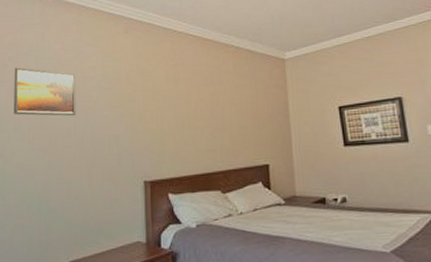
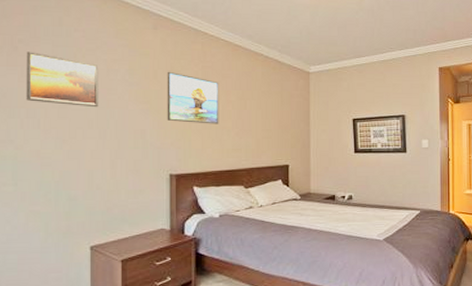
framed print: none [138,73,192,125] -> present [167,71,219,124]

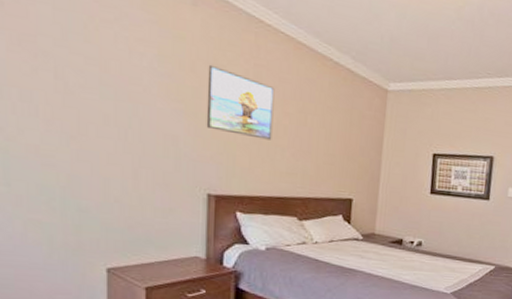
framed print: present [26,52,99,108] -> none [16,11,118,100]

